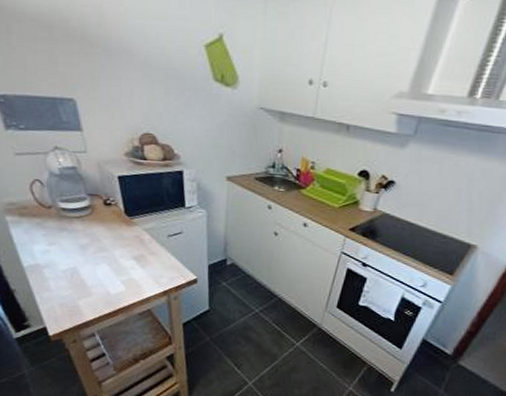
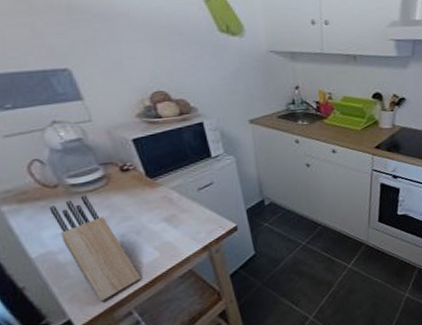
knife block: none [42,220,106,319] -> present [49,195,141,302]

